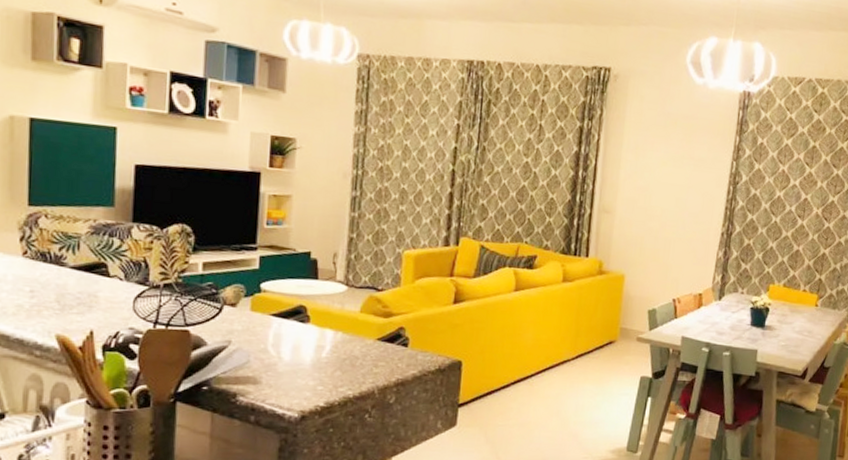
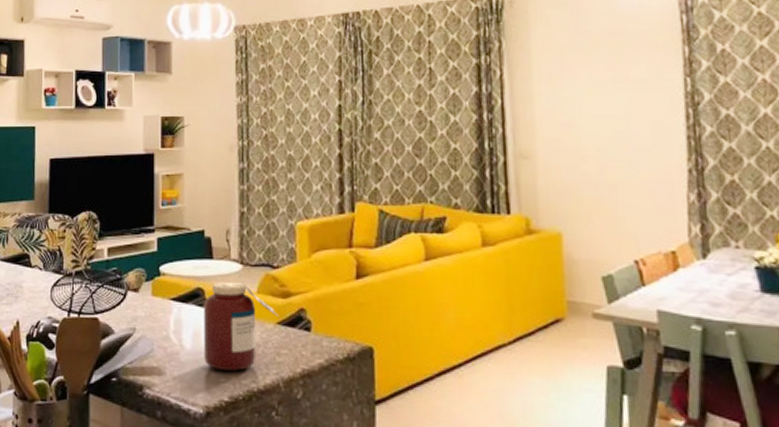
jar: none [302,300,379,380] -> present [204,281,279,371]

